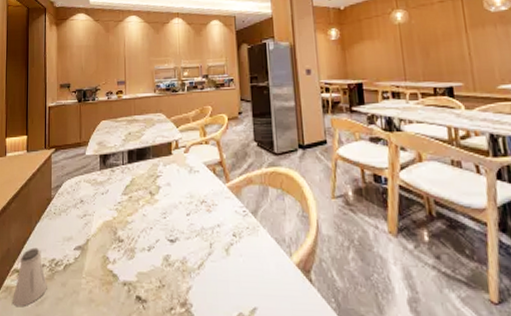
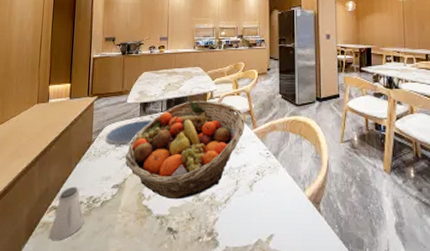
plate: none [65,174,114,203] -> present [105,120,153,146]
fruit basket: none [86,151,217,264] -> present [125,100,245,200]

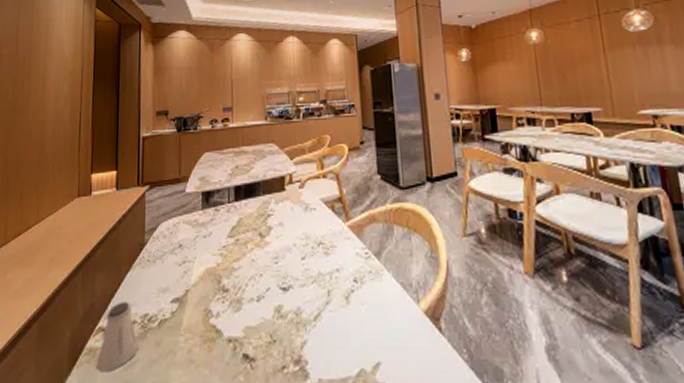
plate: present [105,120,153,146] -> none [161,213,218,248]
fruit basket: present [125,100,245,200] -> none [185,186,336,317]

